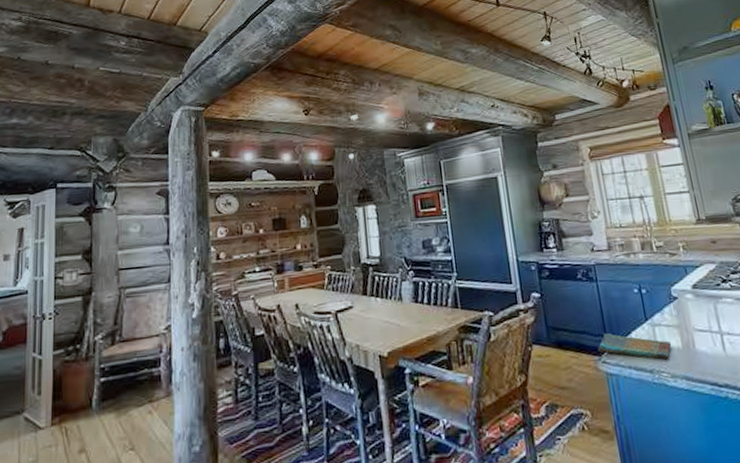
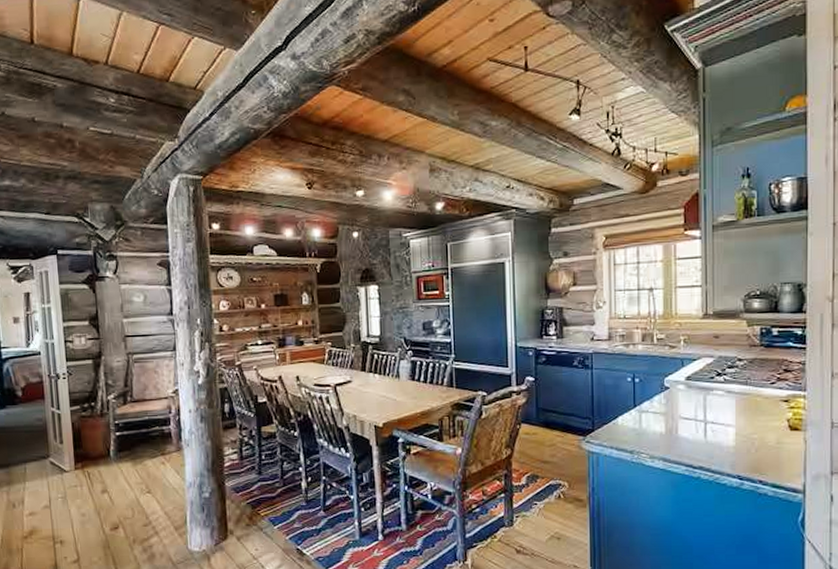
dish towel: present [598,333,671,361] -> none [584,417,654,444]

